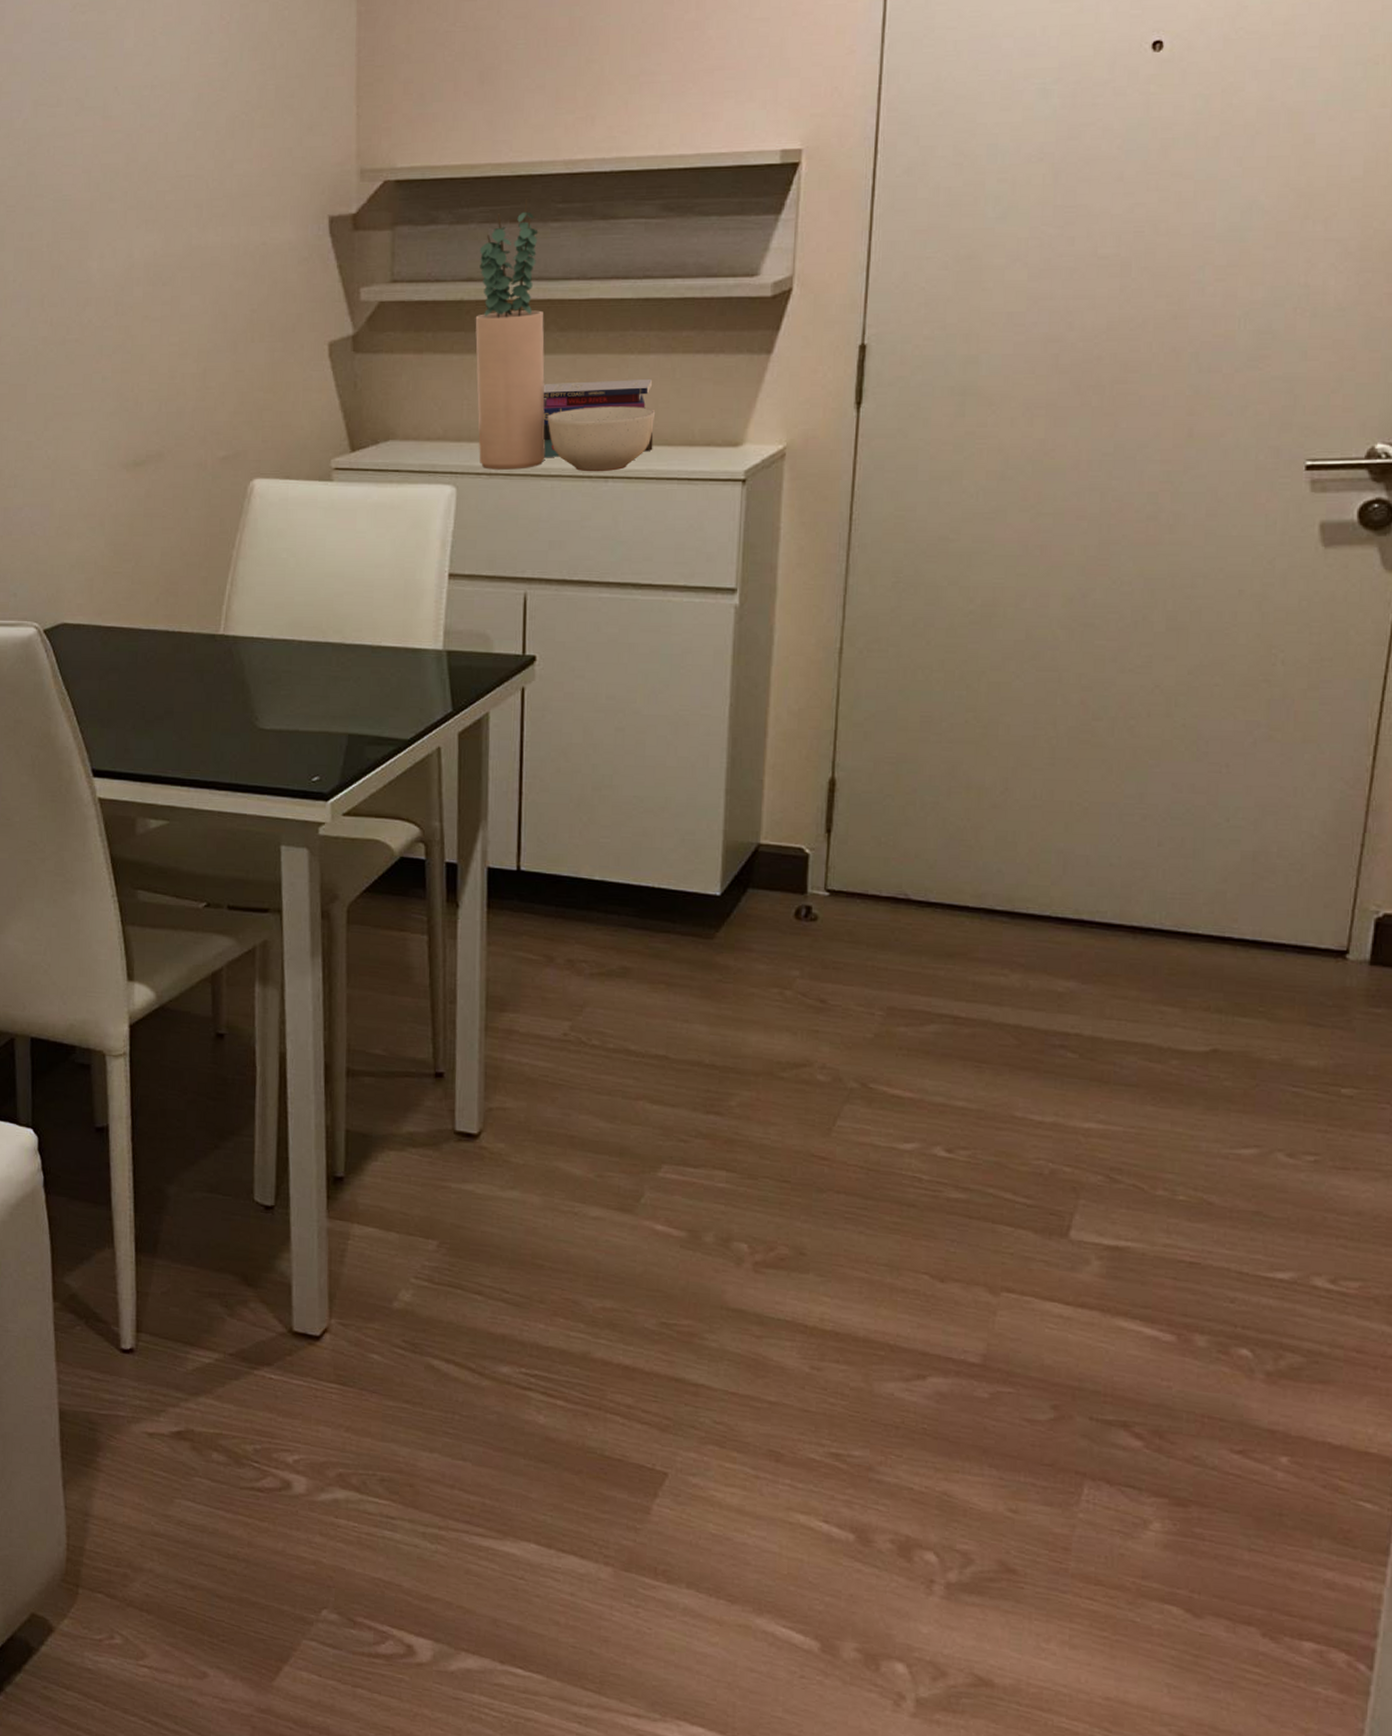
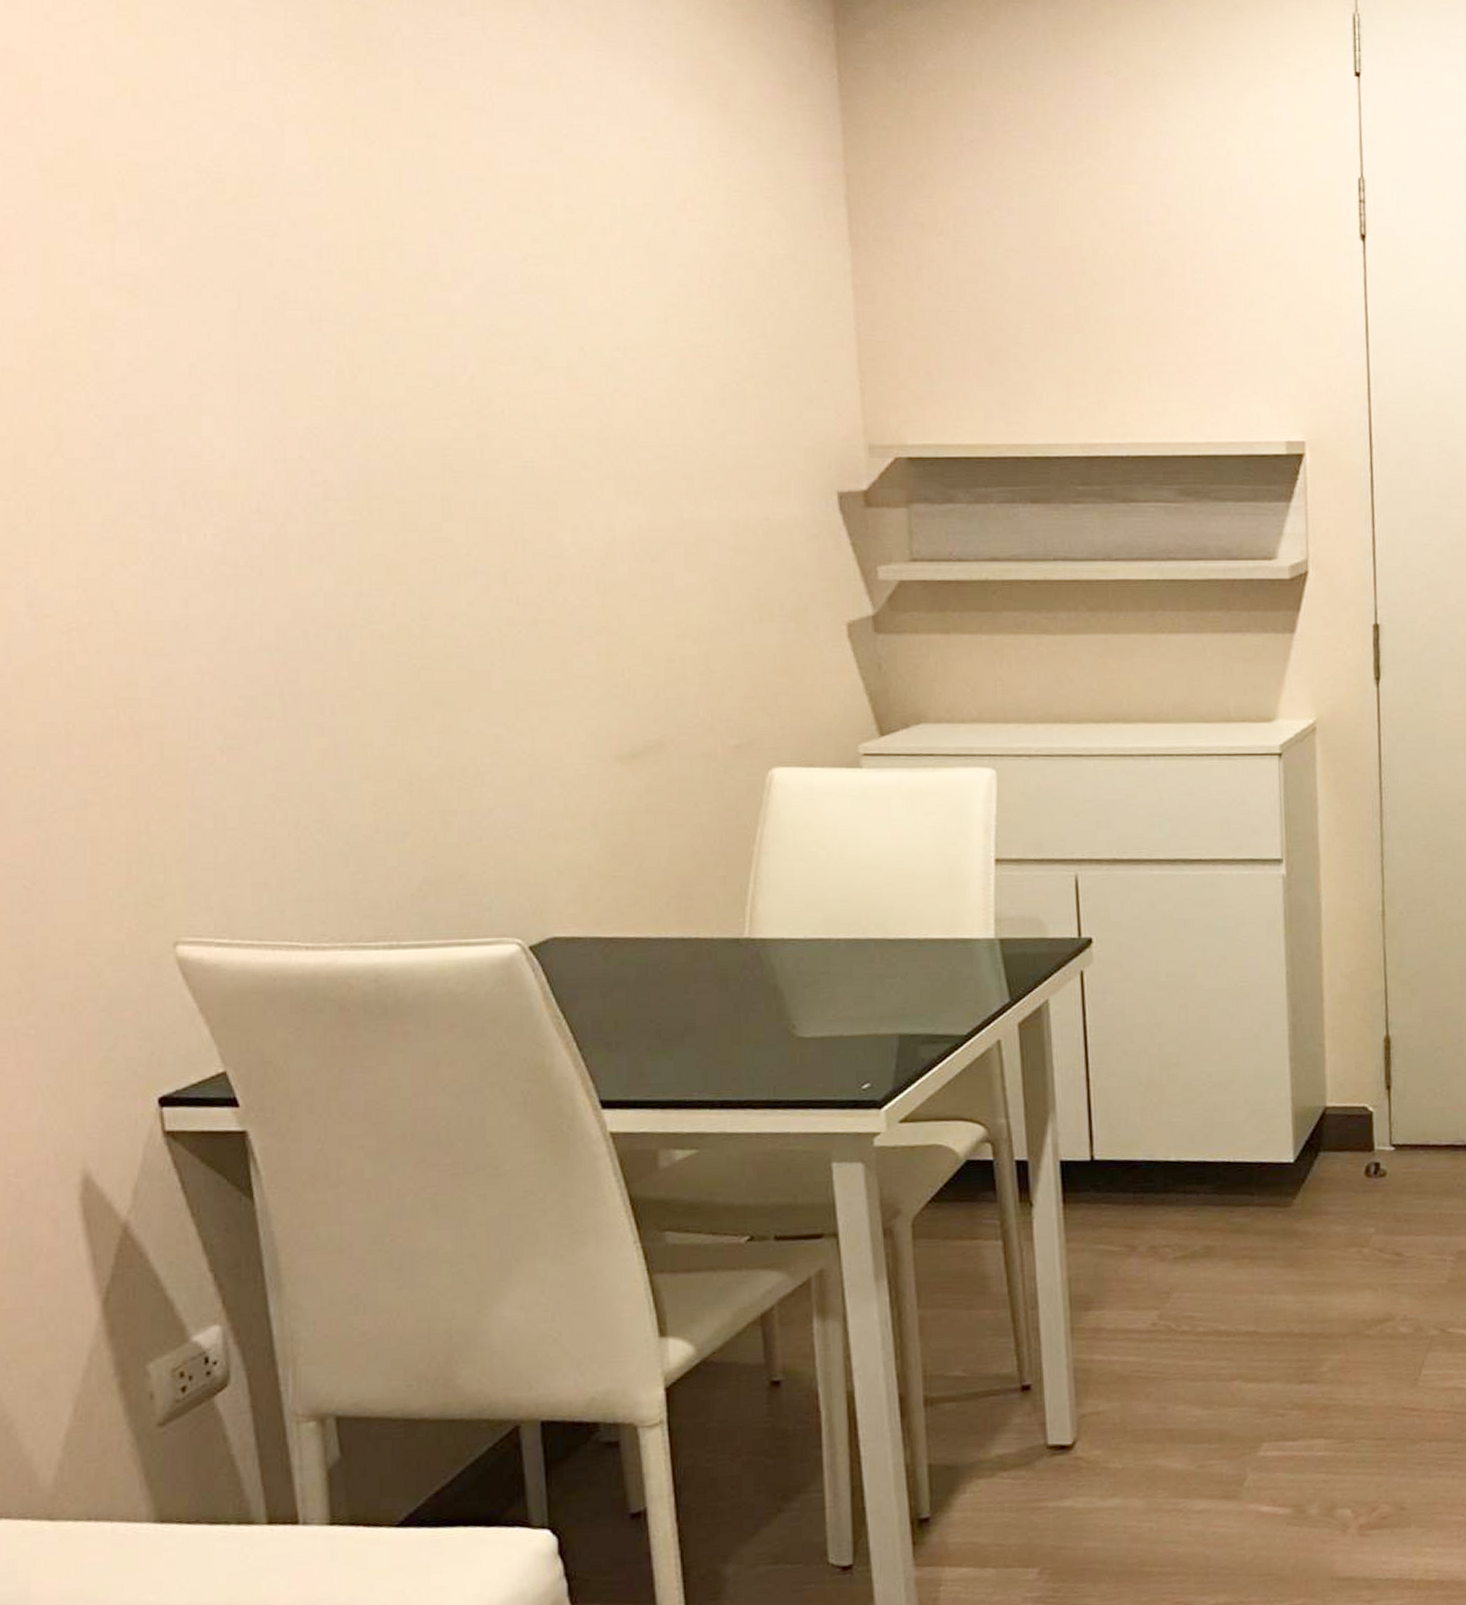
vase: present [475,198,545,470] -> none [1001,479,1085,751]
books: present [543,378,654,457] -> none [1077,657,1191,737]
bowl: present [547,406,656,472] -> none [1084,684,1191,751]

